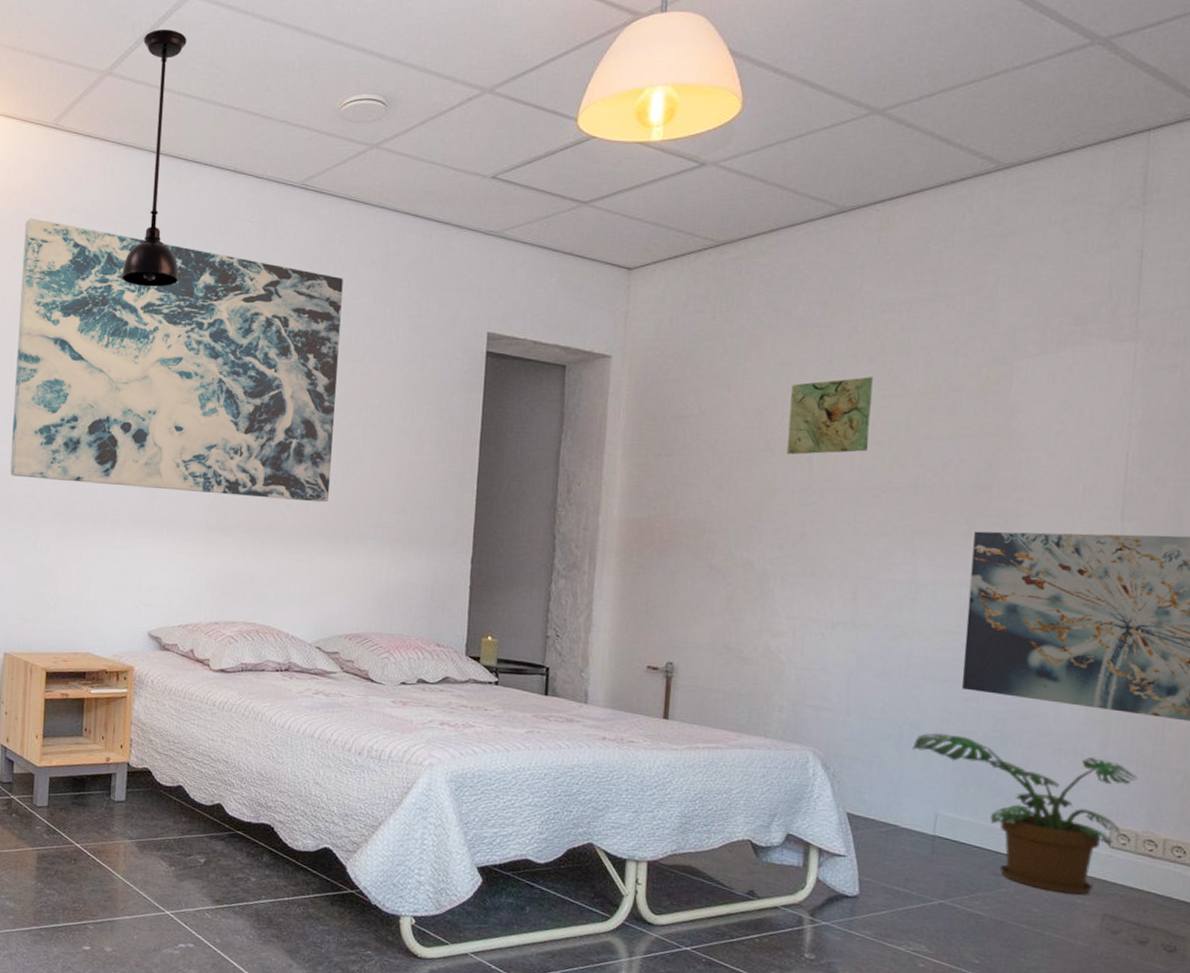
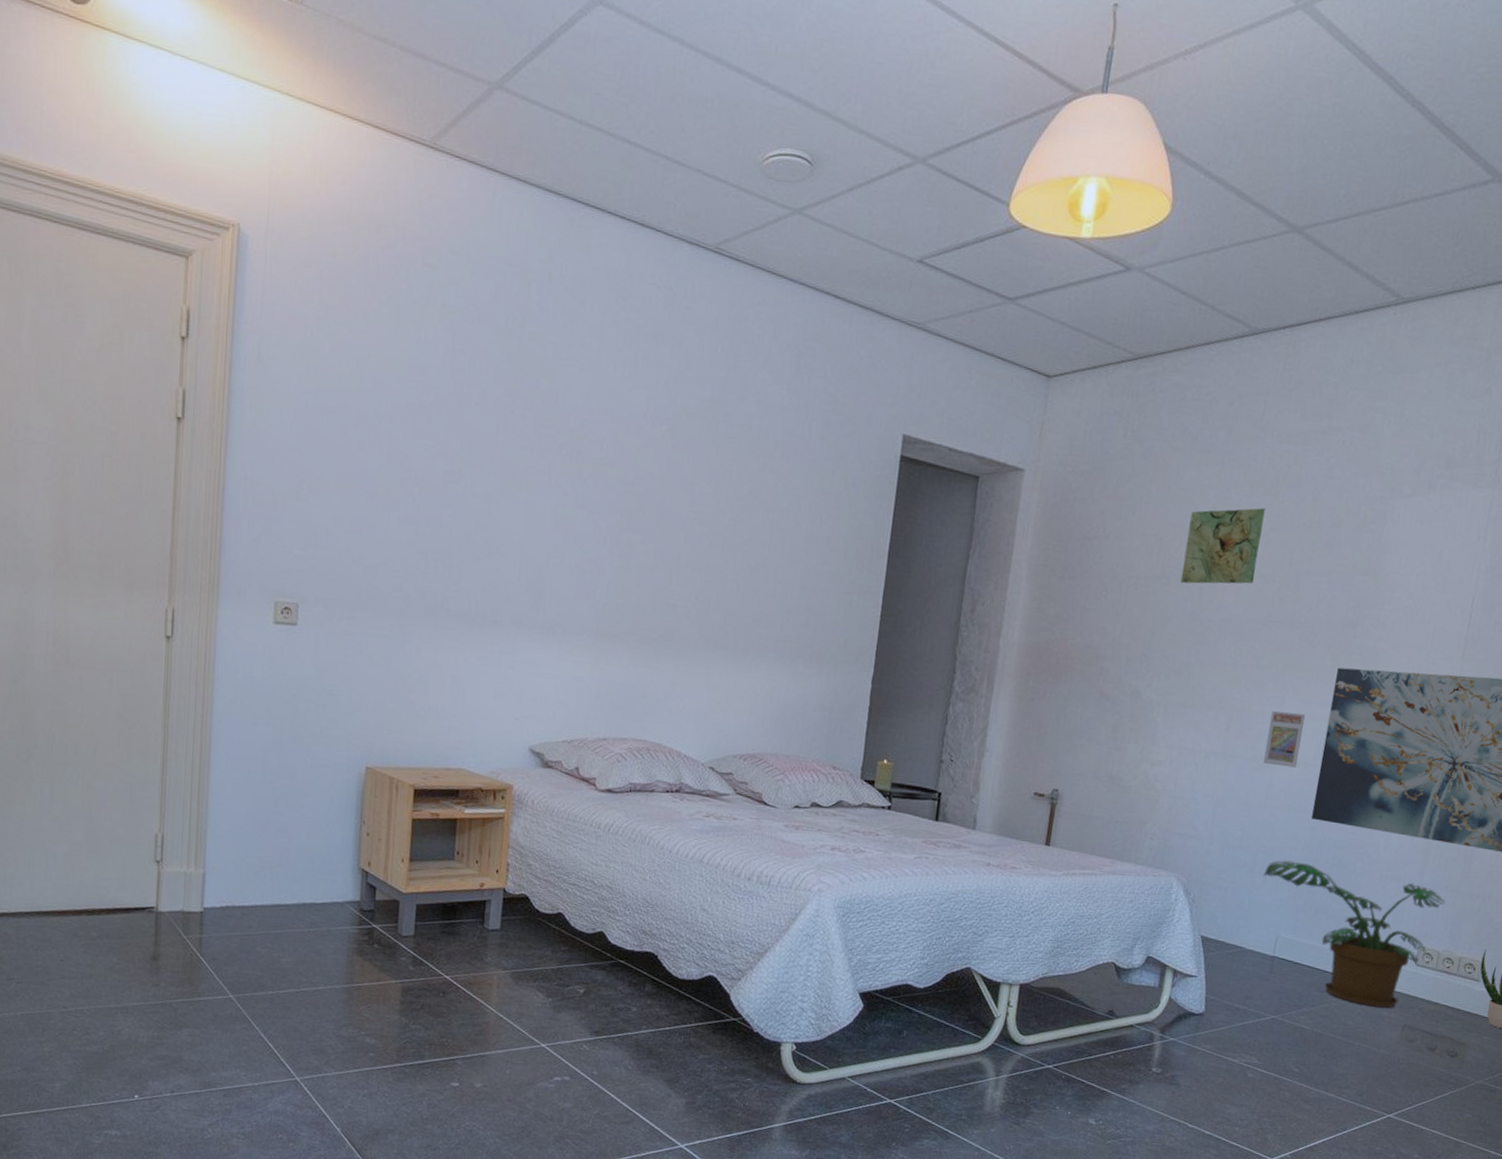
wall art: present [10,218,343,503] -> none [374,256,756,612]
light fixture: present [121,28,187,287] -> none [508,39,592,355]
trading card display case: none [899,578,943,636] -> present [1263,711,1306,768]

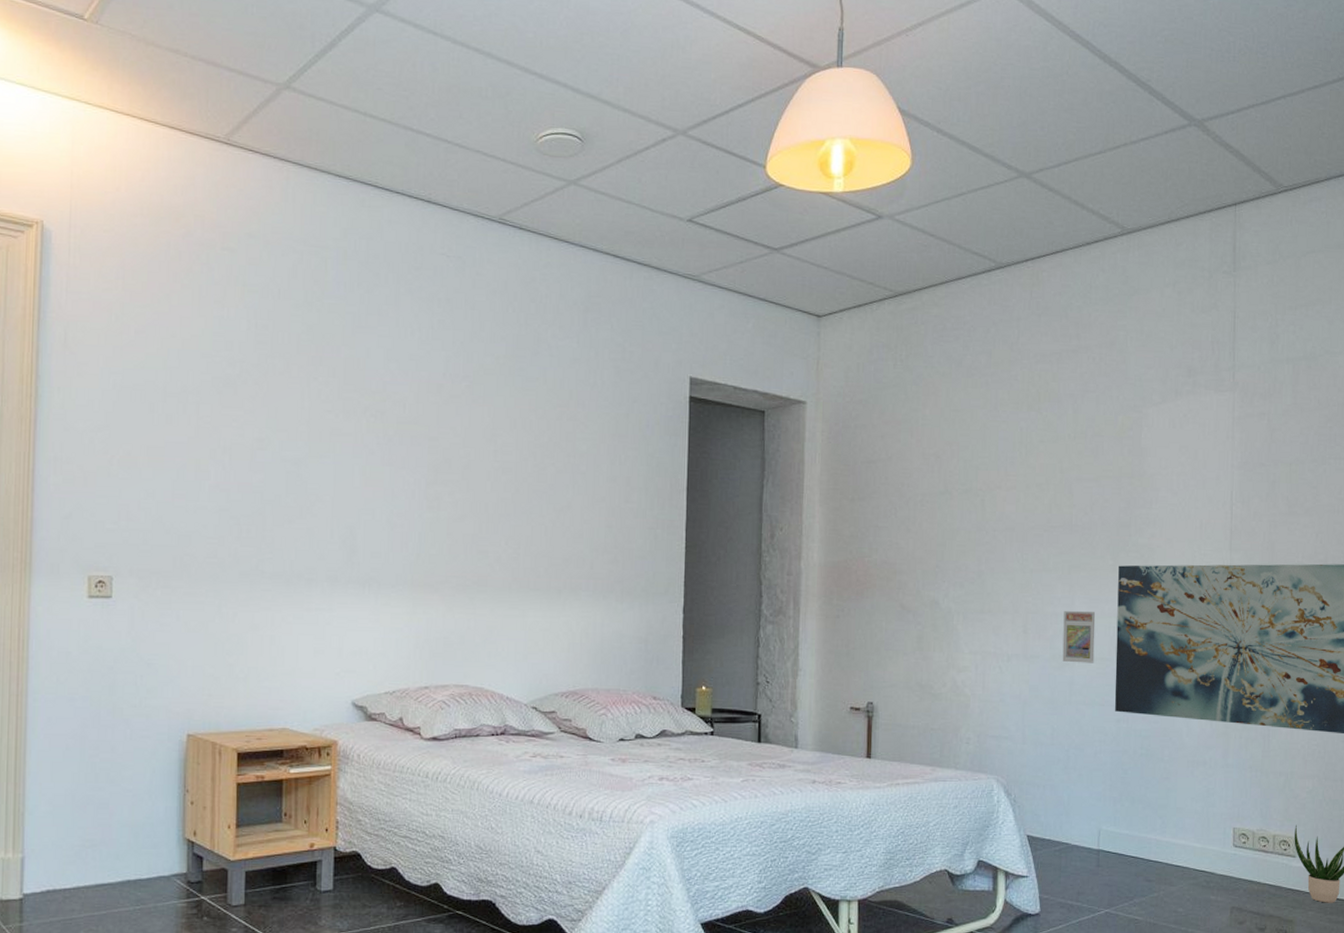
topographical map: present [1180,508,1265,584] -> none [963,423,1032,498]
potted plant: present [1263,860,1445,1008] -> none [1077,754,1251,893]

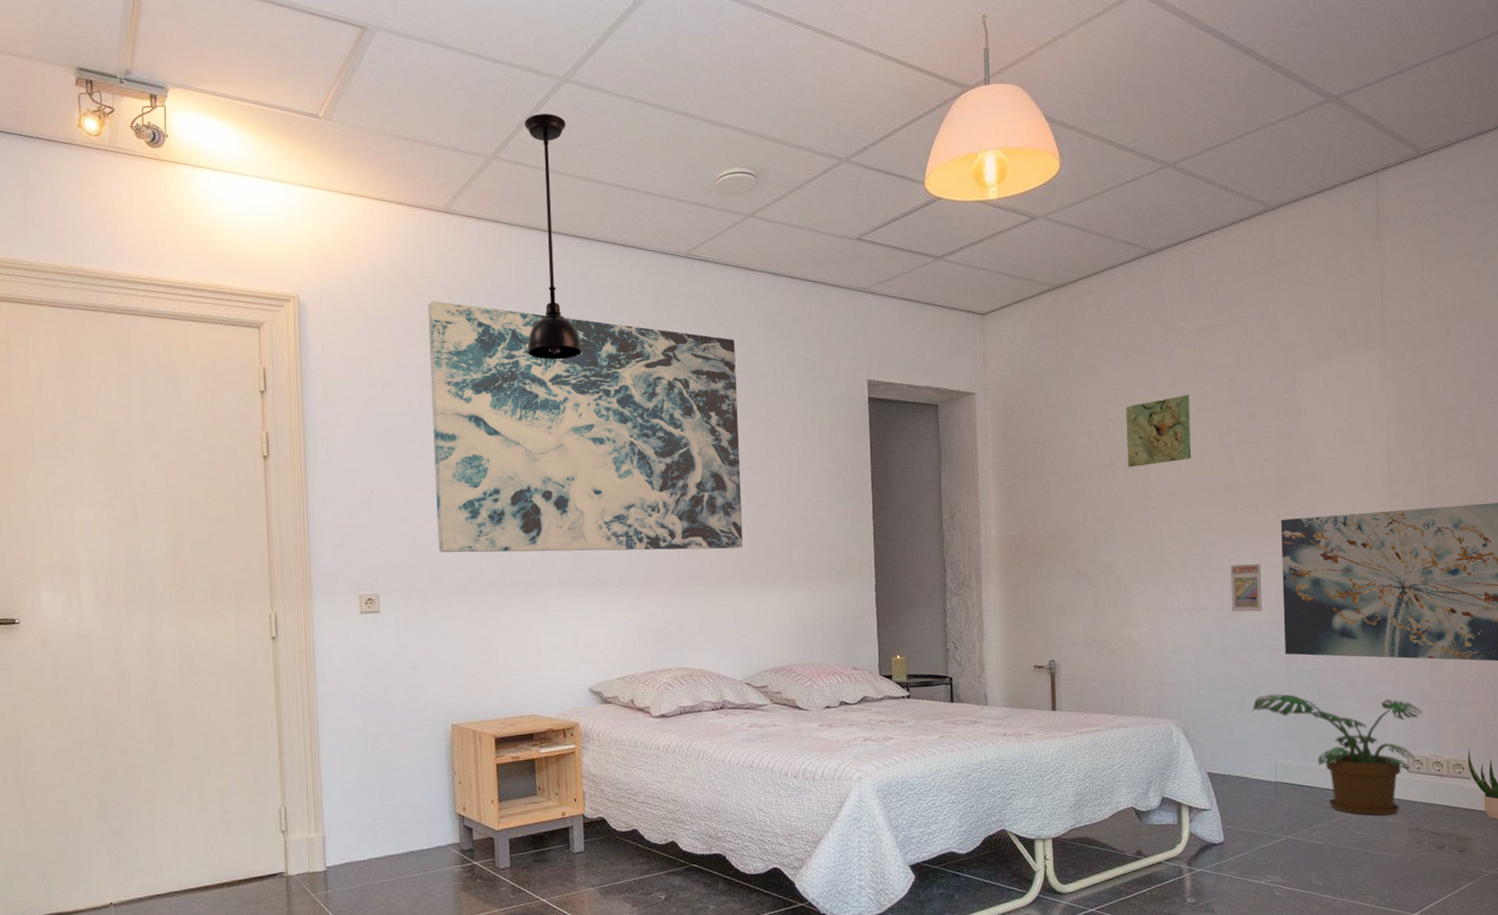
wall art: none [187,242,546,554] -> present [427,300,744,553]
light fixture: none [309,43,373,324] -> present [524,113,583,360]
topographical map: none [963,423,1032,498] -> present [1126,395,1192,468]
potted plant: none [1077,754,1251,893] -> present [1252,694,1423,817]

